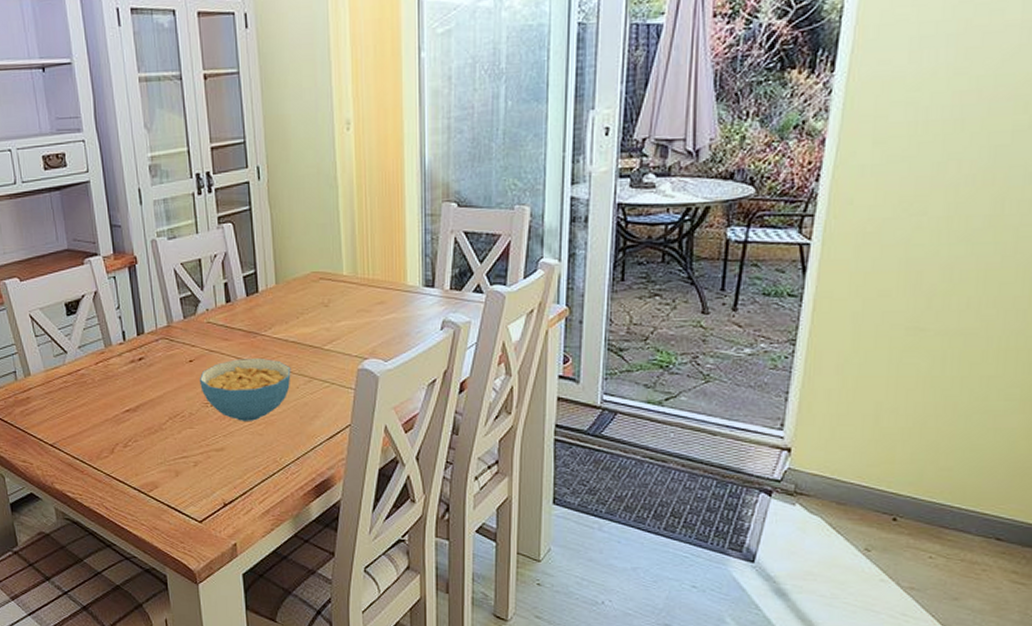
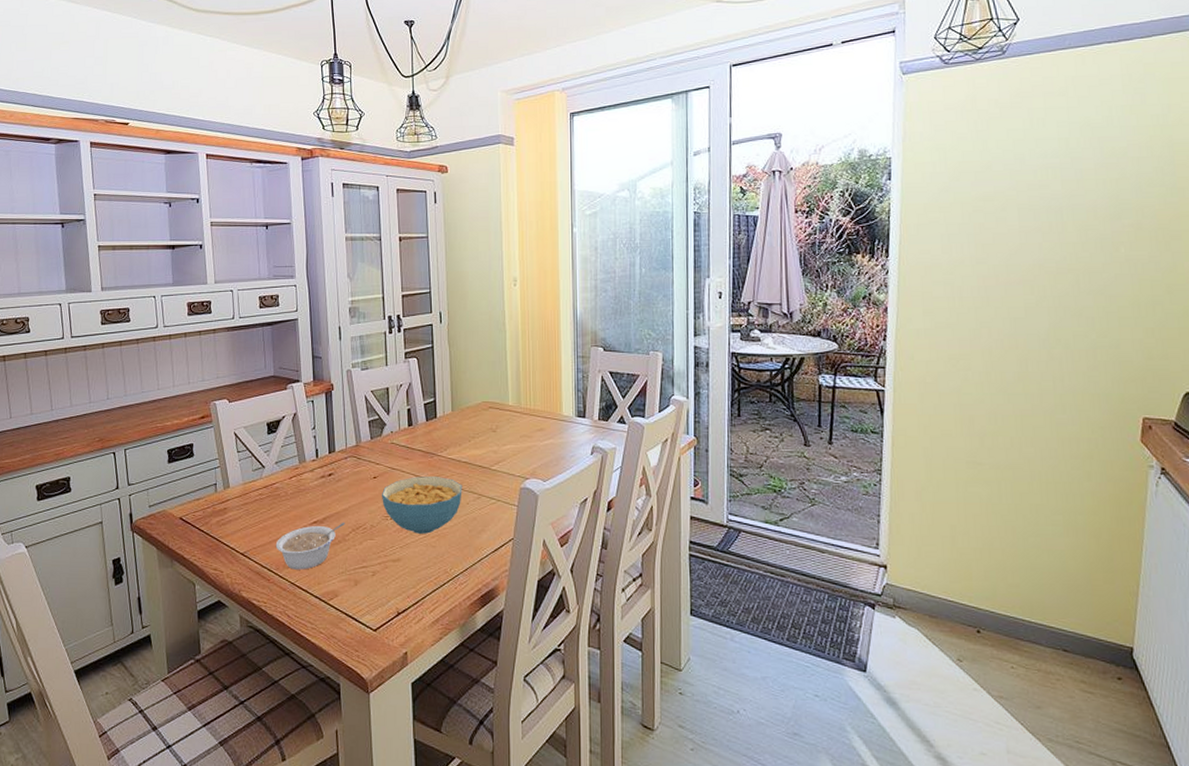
legume: none [86,410,161,461] -> present [275,522,346,570]

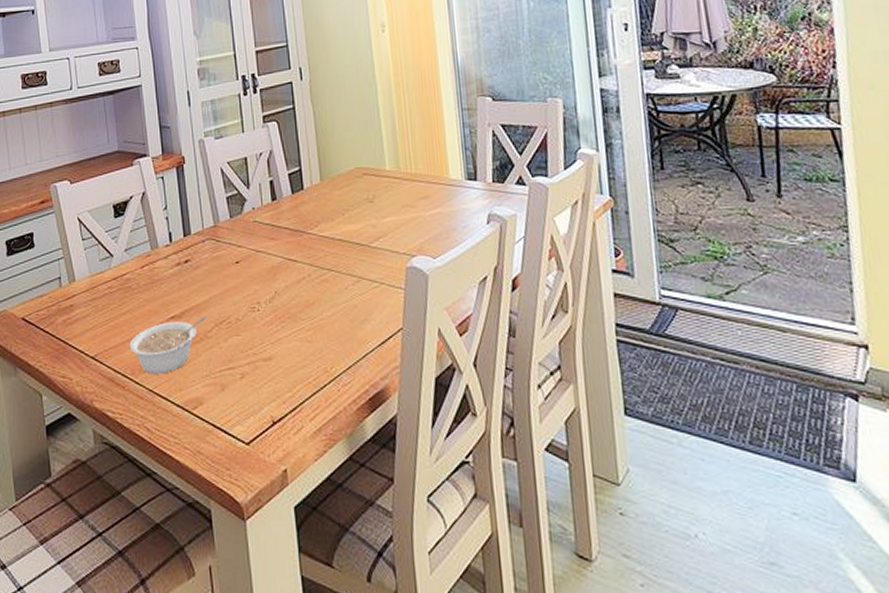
cereal bowl: present [382,476,462,534] -> none [246,258,339,327]

